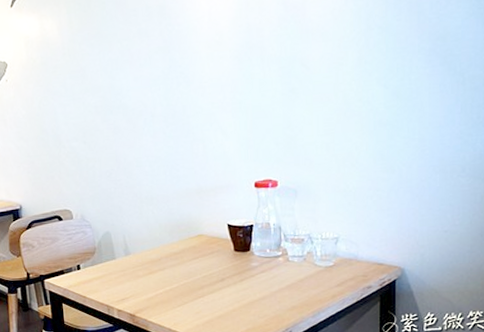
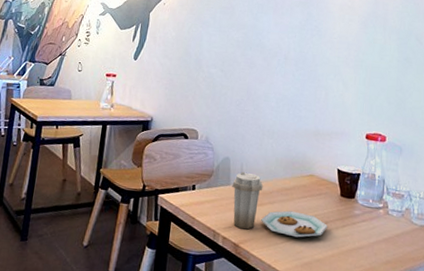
plate: none [117,243,224,300] -> present [232,172,327,238]

